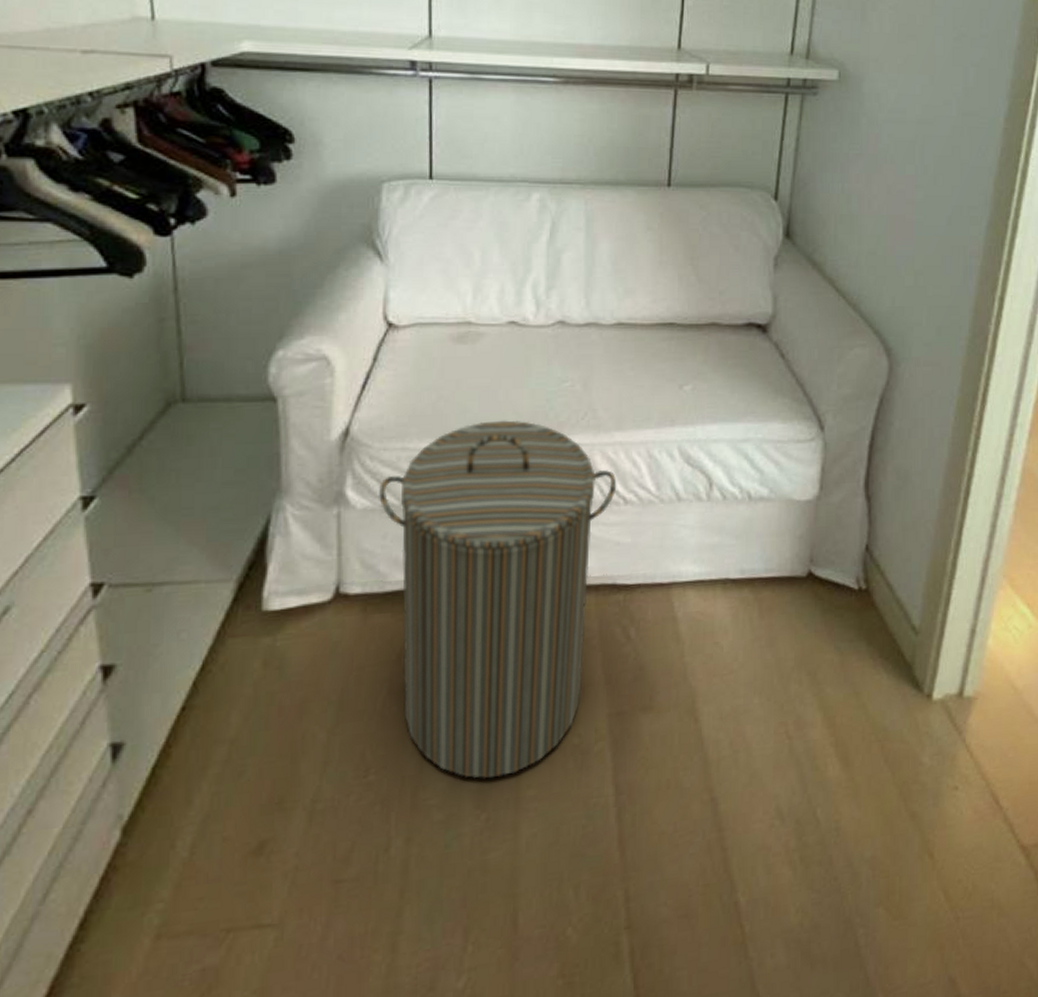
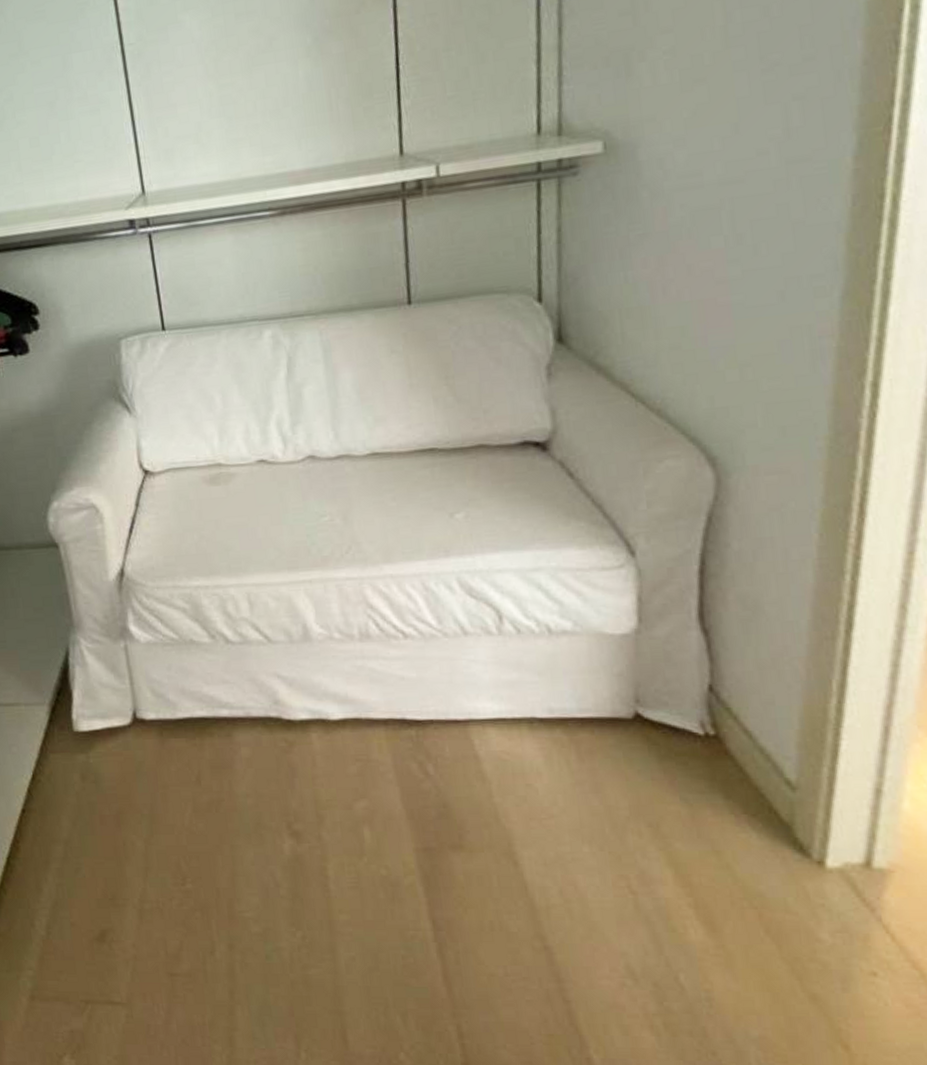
laundry hamper: present [378,420,617,779] -> none [158,556,394,899]

